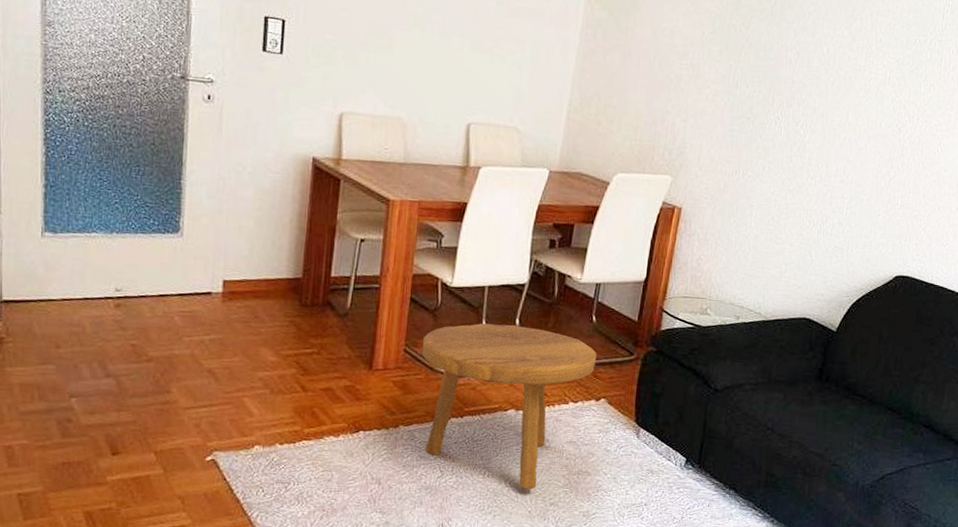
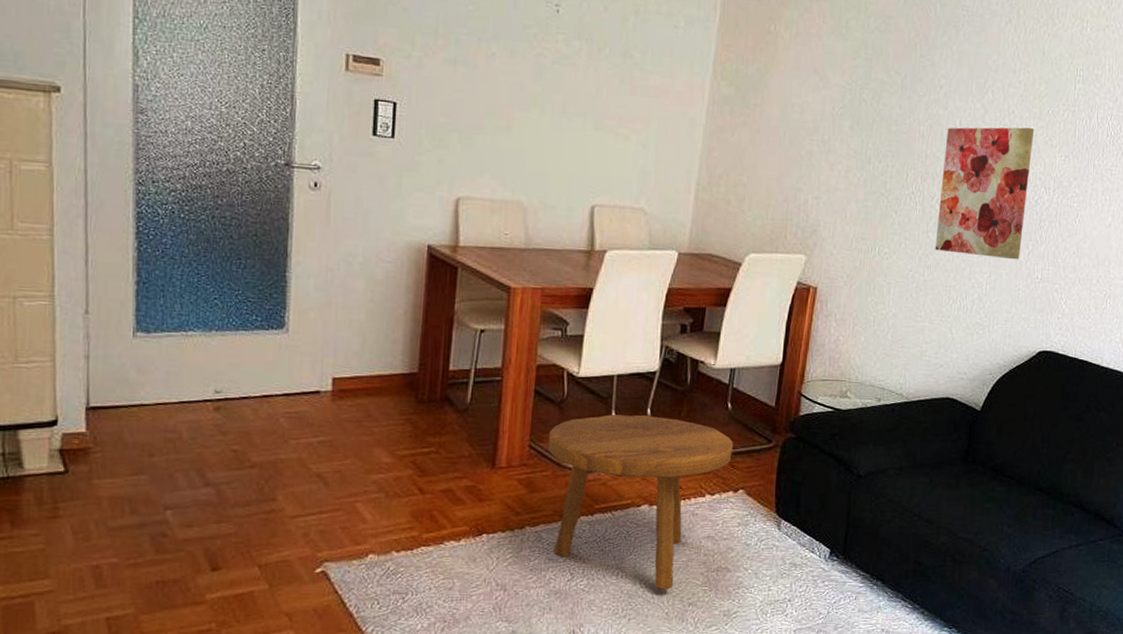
wall art: none [797,54,901,186] -> present [935,127,1035,260]

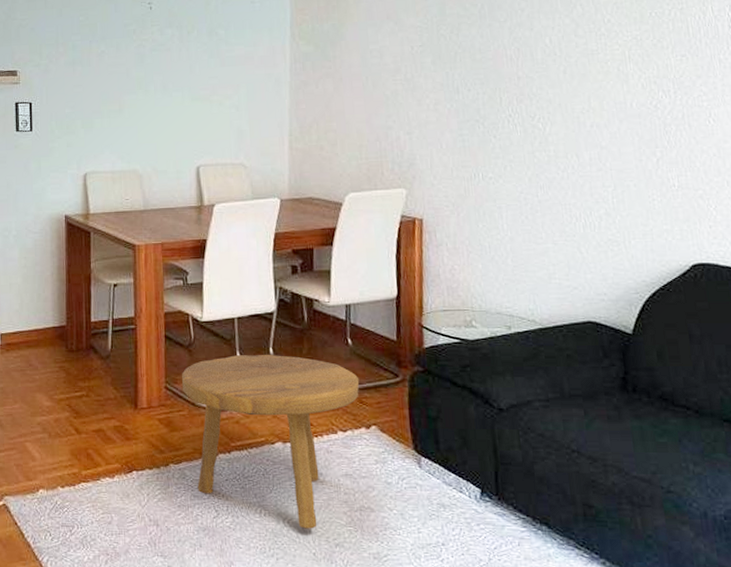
wall art: present [935,127,1035,260] -> none [537,33,648,170]

